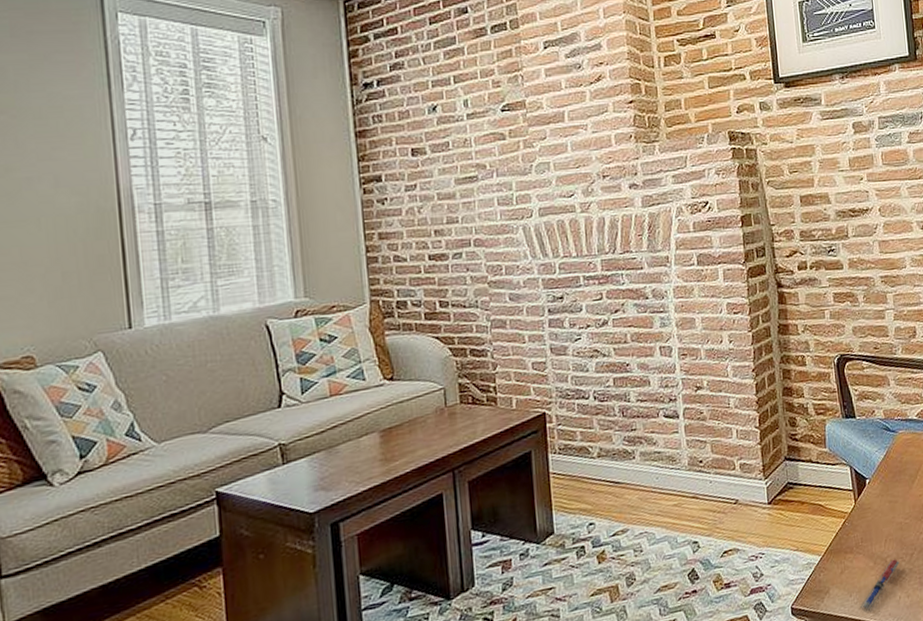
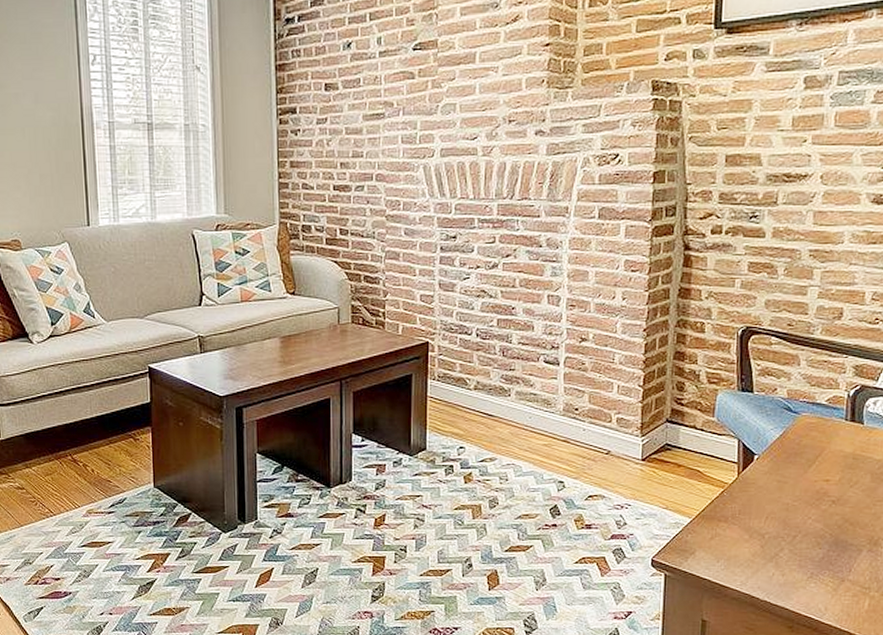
pen: present [860,558,900,610] -> none [727,537,779,579]

